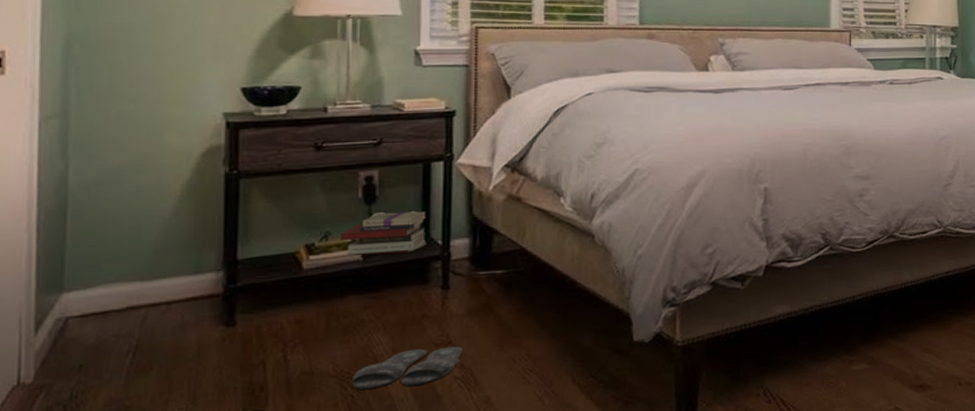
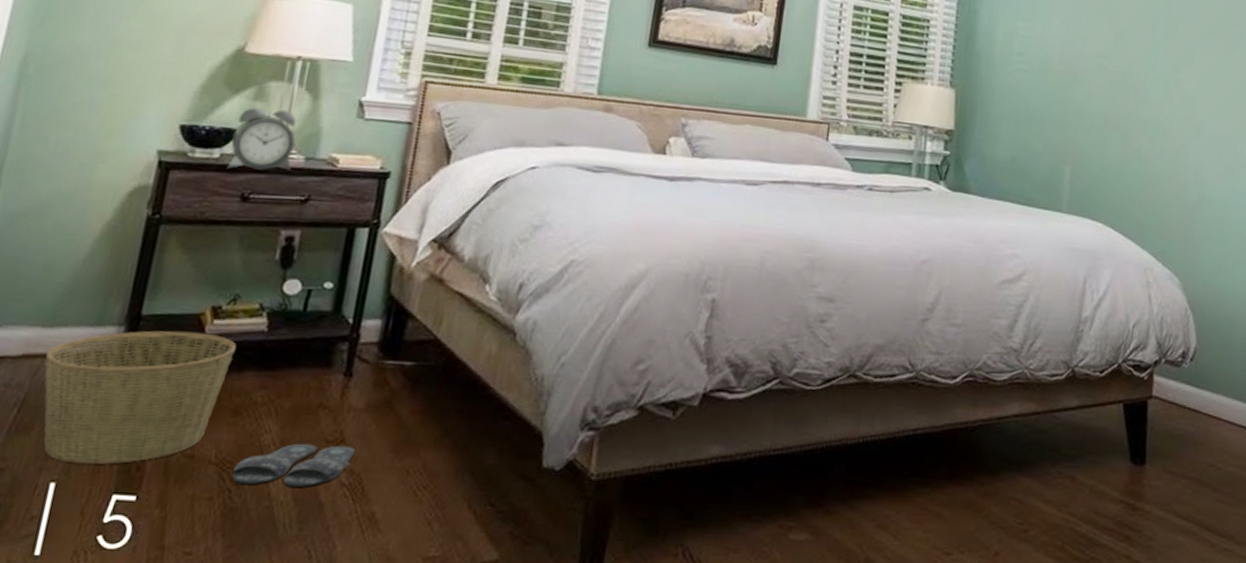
basket: none [149,268,335,394] -> present [43,330,236,465]
alarm clock: none [295,65,360,124] -> present [226,108,296,172]
books: present [340,211,427,255] -> none [249,279,342,330]

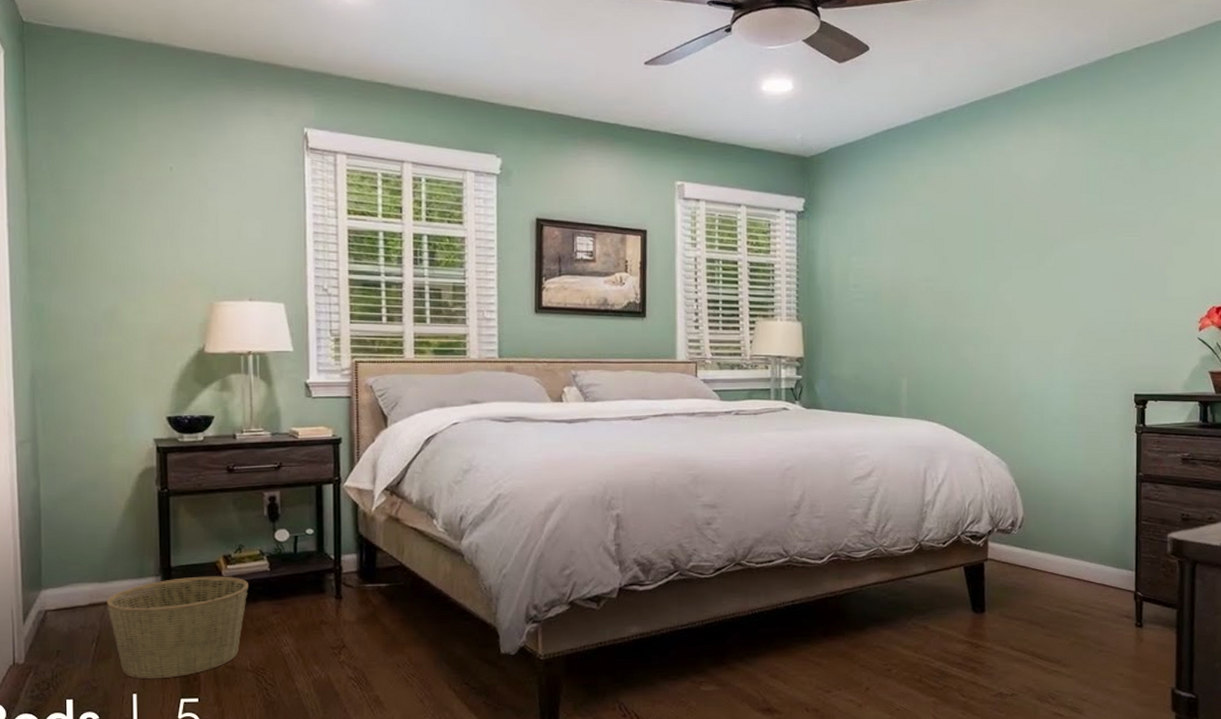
alarm clock: present [226,108,296,172] -> none [209,396,263,449]
slippers: present [232,443,356,488] -> none [266,650,356,684]

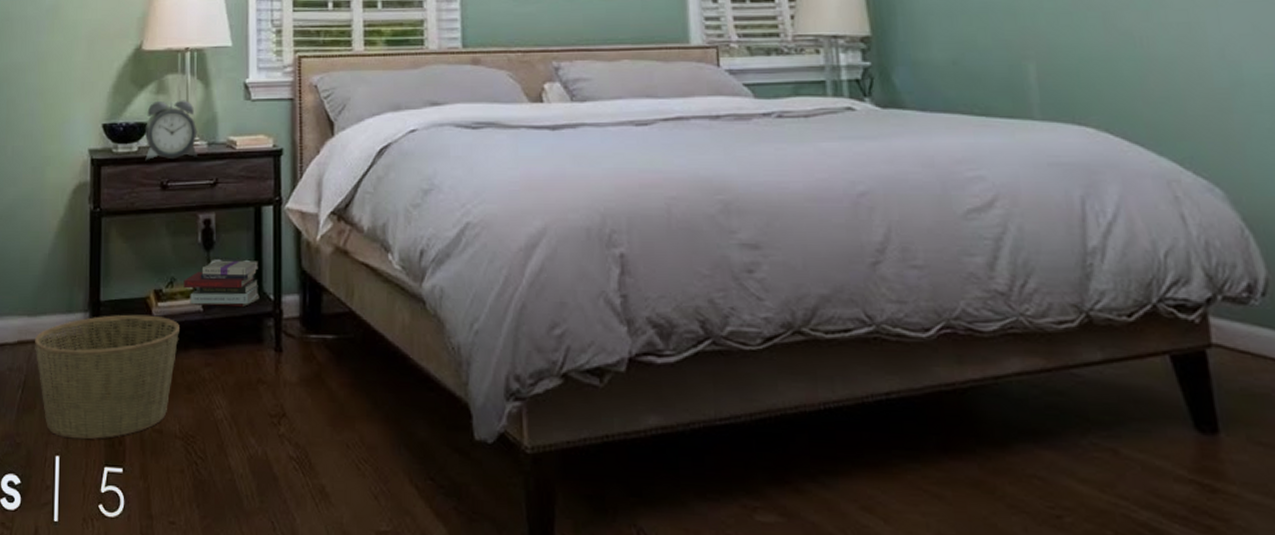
alarm clock: none [209,396,263,449] -> present [144,100,198,161]
books: none [251,529,322,567] -> present [184,260,260,308]

